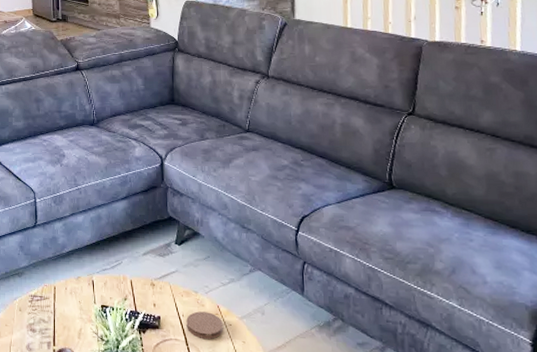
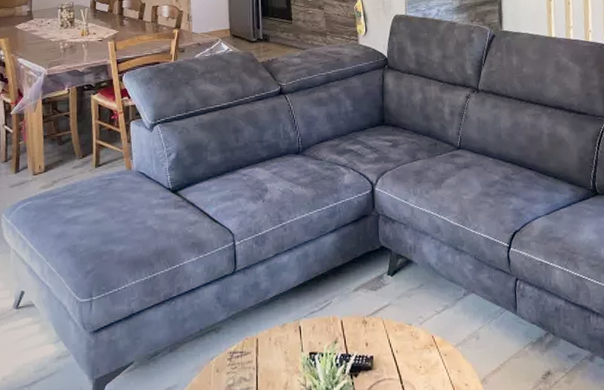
coaster: present [186,311,223,339] -> none [400,344,439,374]

